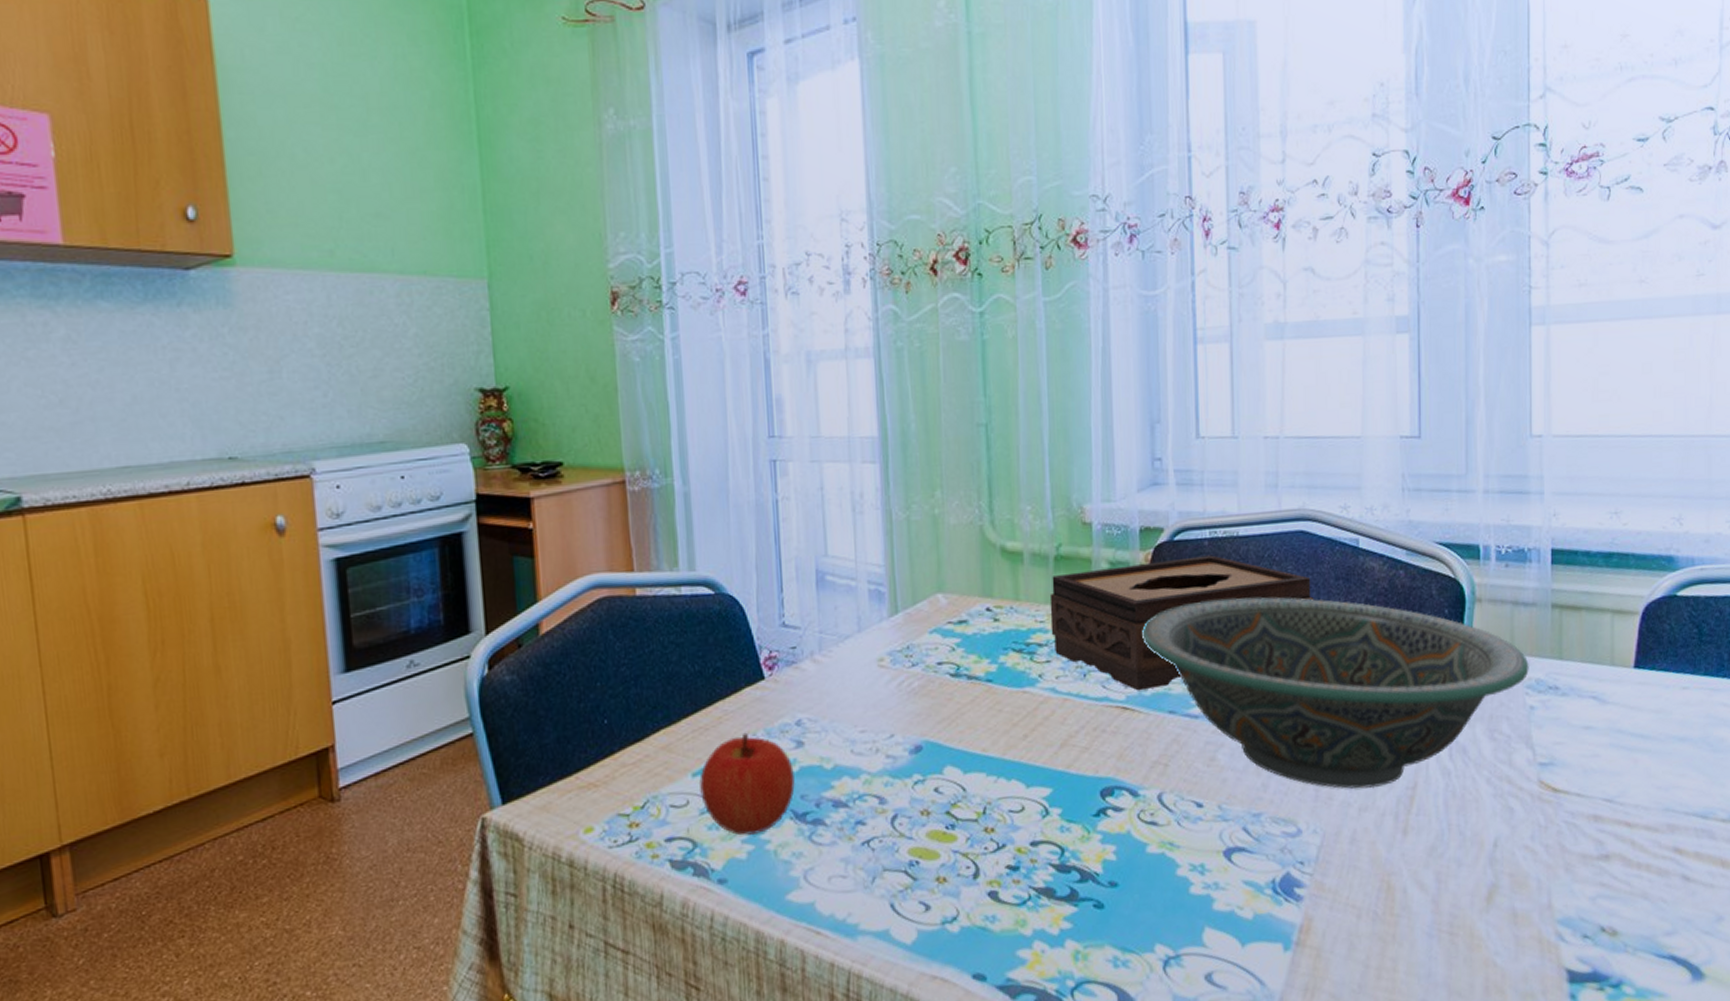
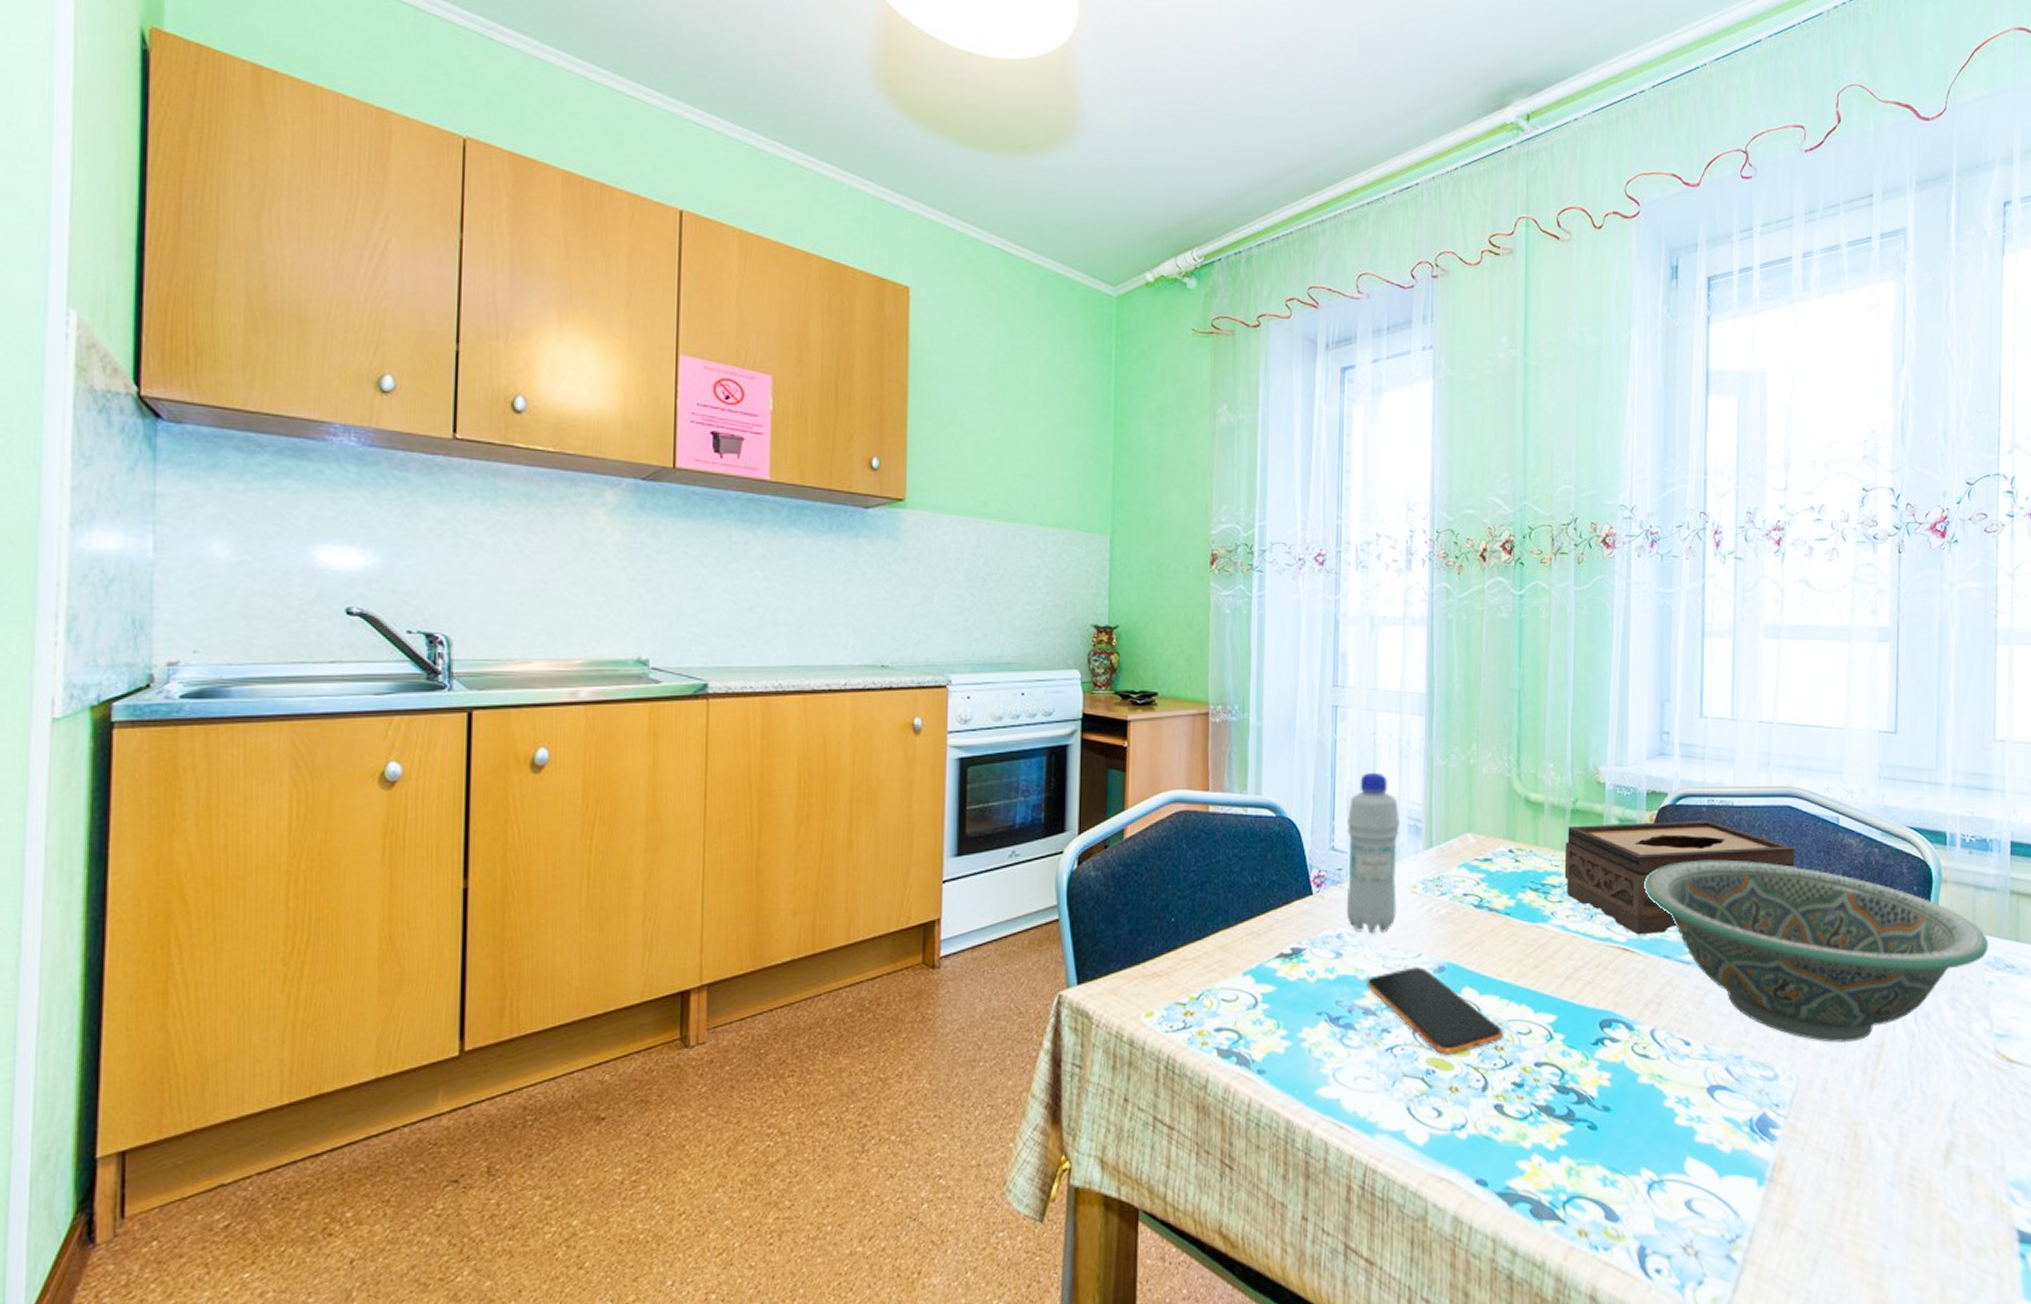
apple: present [699,732,795,836] -> none [1249,940,1332,1032]
bottle: none [798,533,863,716] -> present [1346,772,1400,933]
smartphone: none [834,749,994,844] -> present [1366,967,1504,1055]

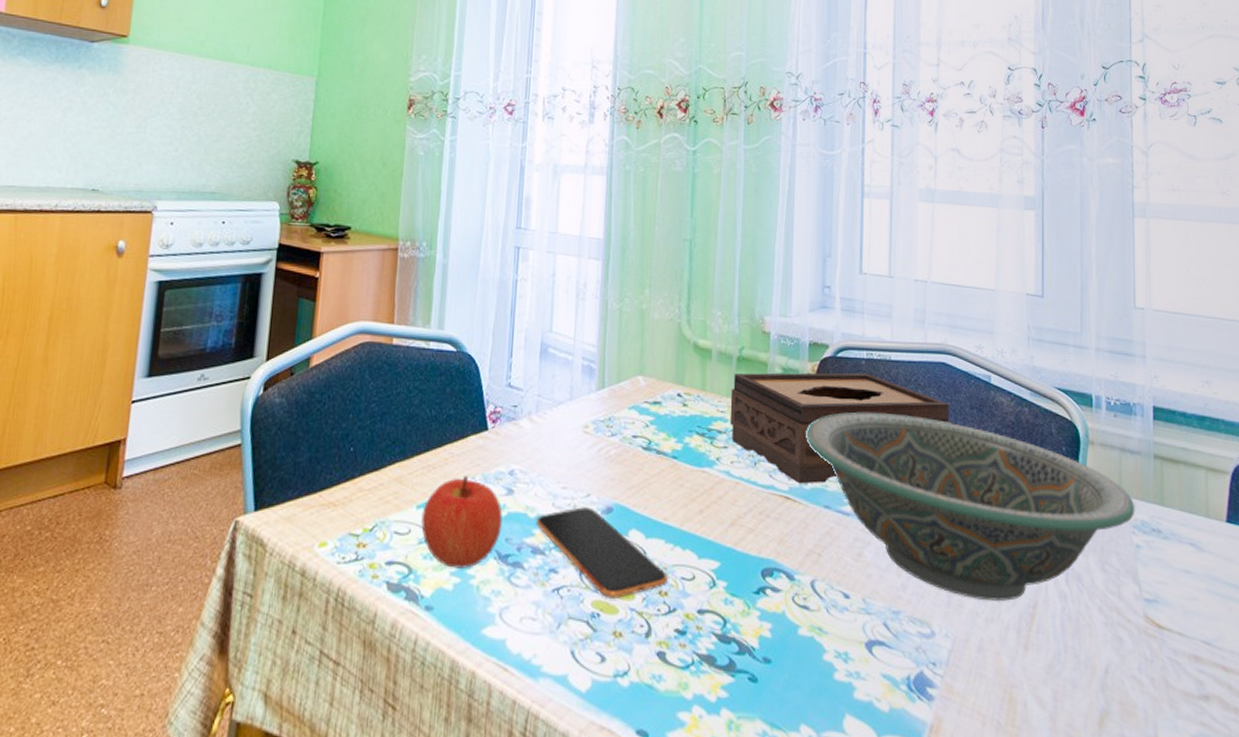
apple: none [1249,940,1332,1032] -> present [421,475,503,568]
bottle: present [1346,772,1400,933] -> none [519,312,574,471]

